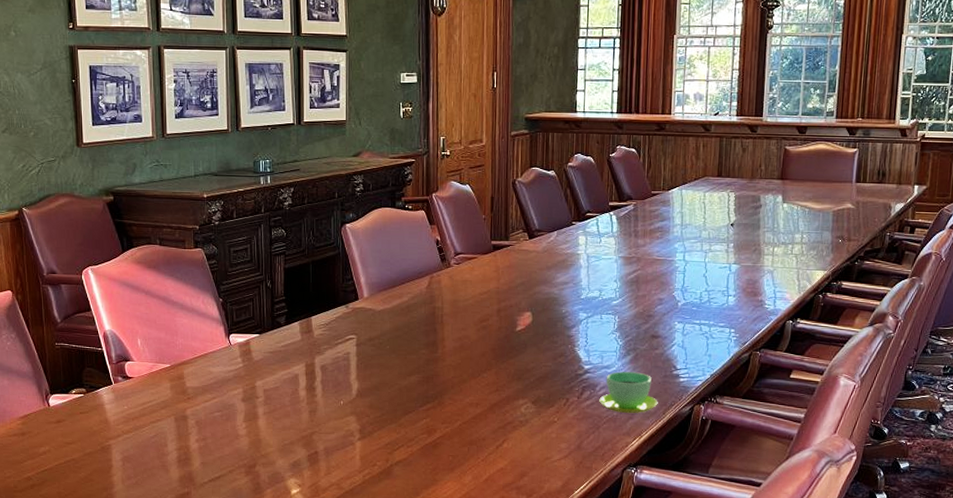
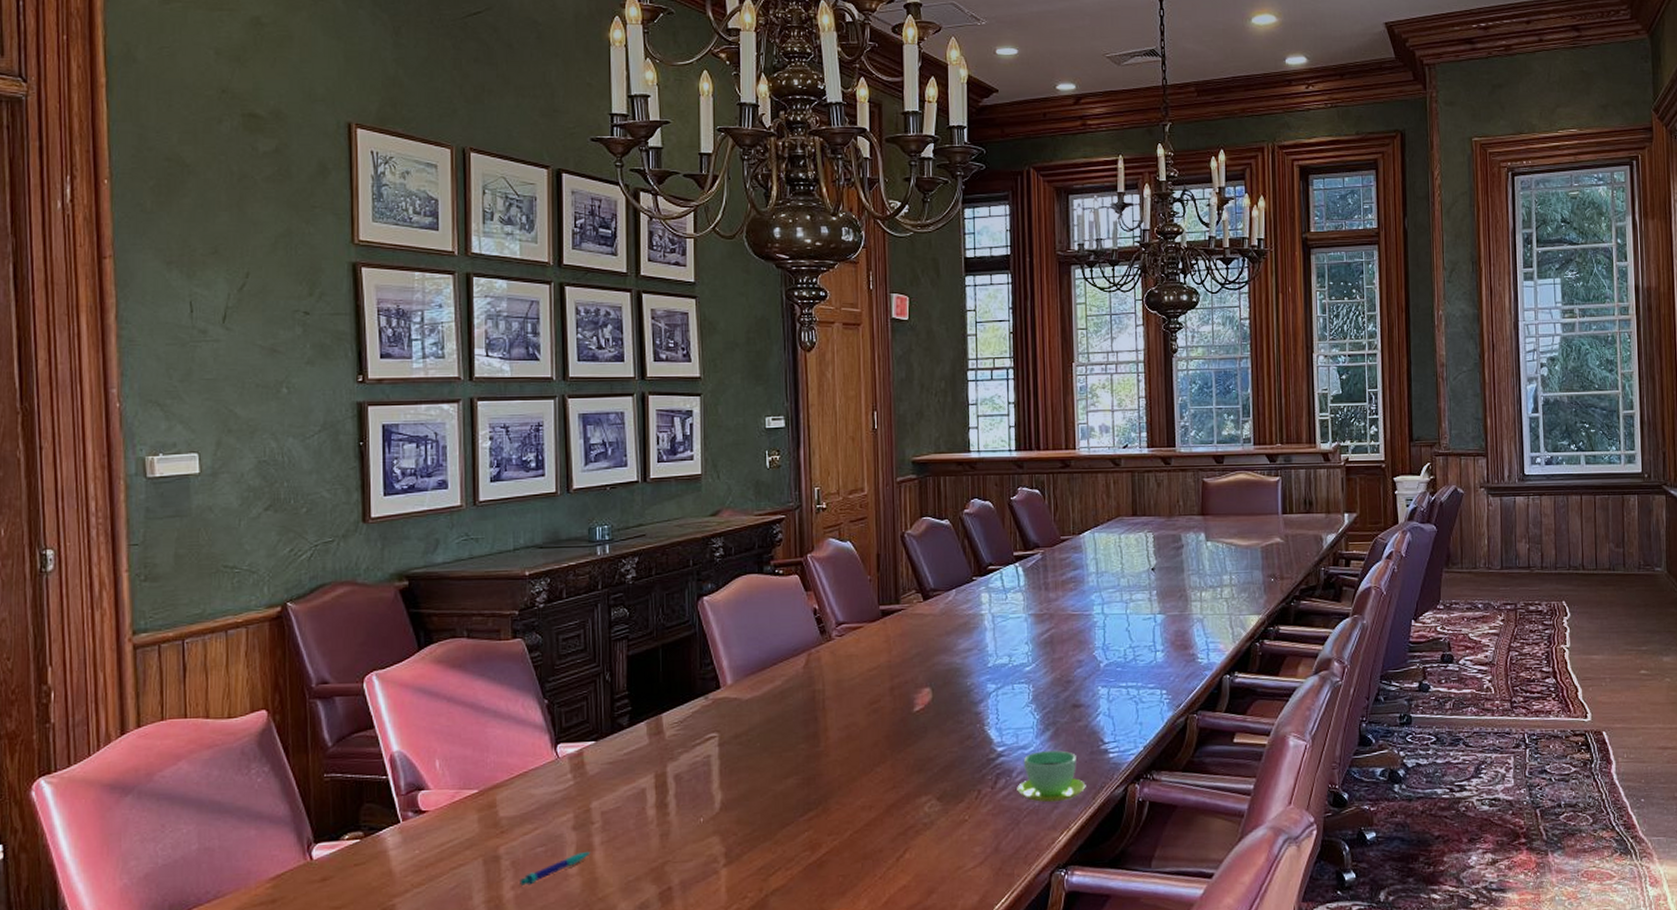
pen: none [202,419,256,440] -> present [520,852,591,886]

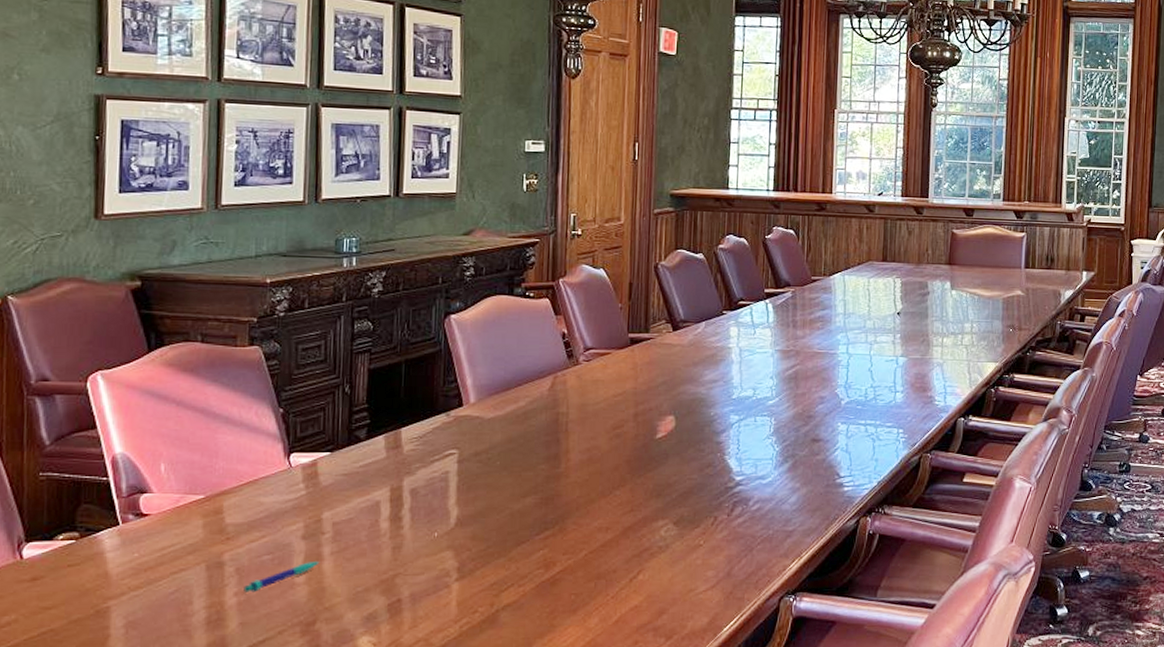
cup: present [1017,750,1086,803] -> none [752,482,820,532]

